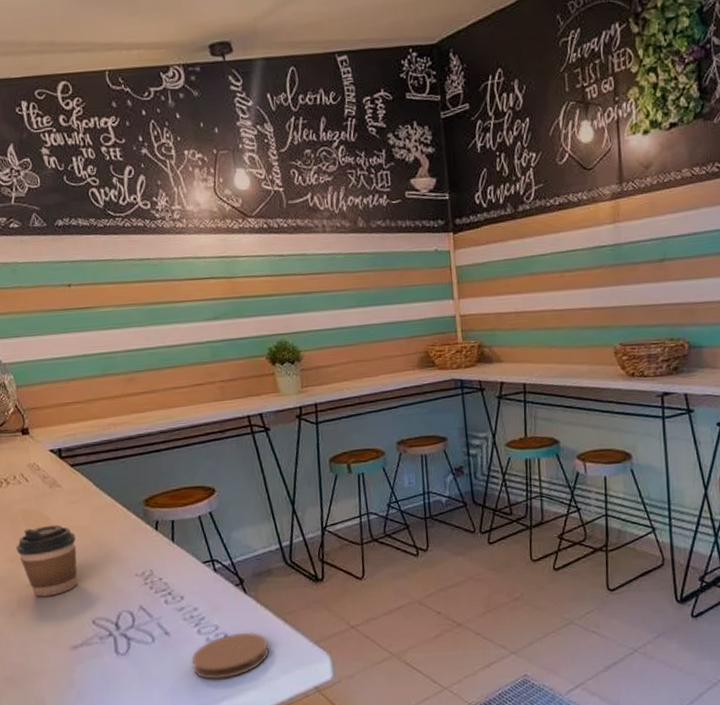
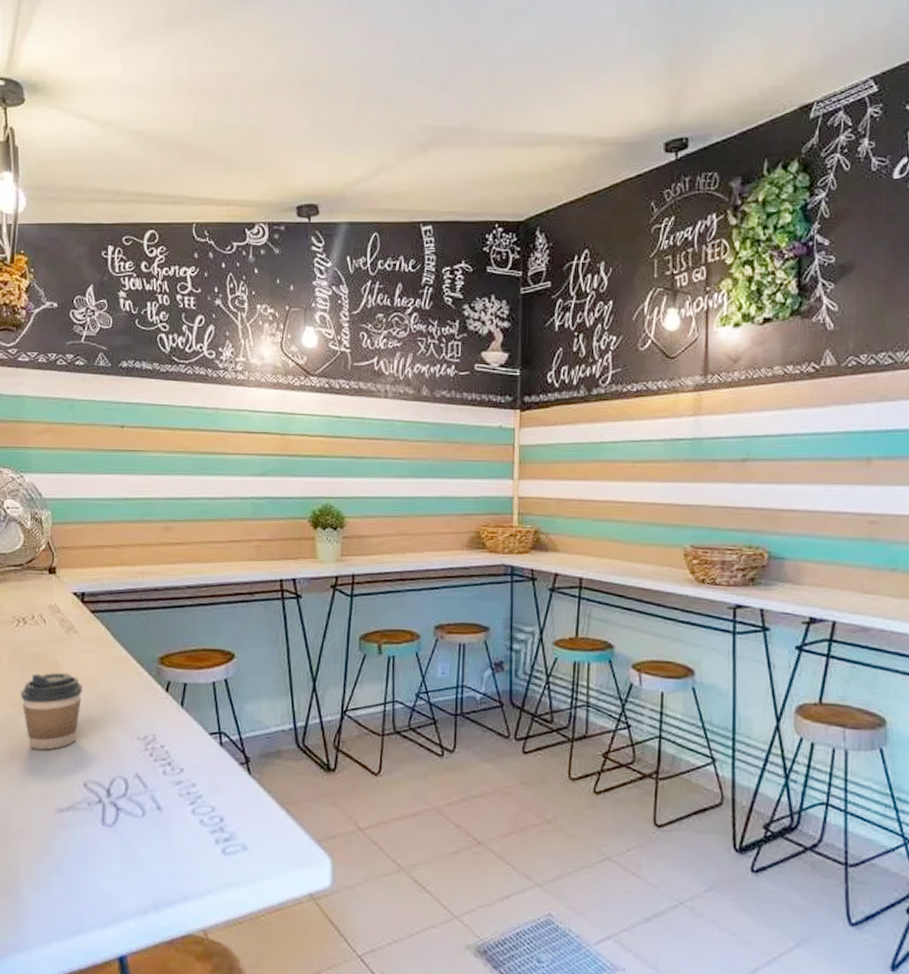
coaster: present [191,632,270,680] -> none [180,818,266,870]

